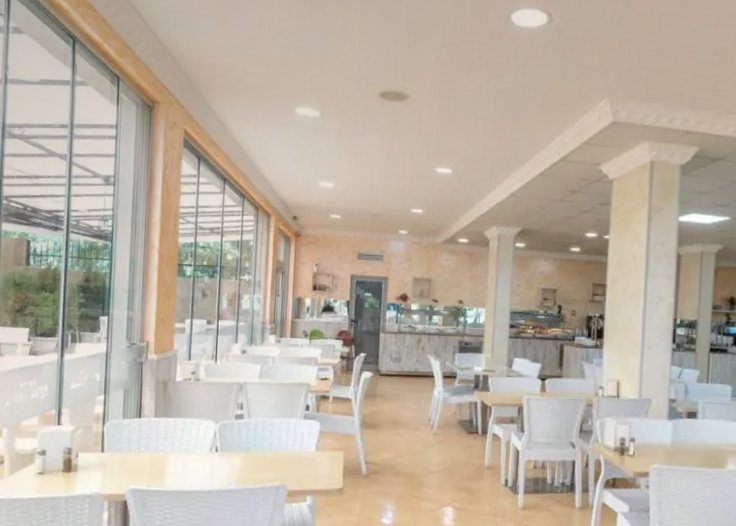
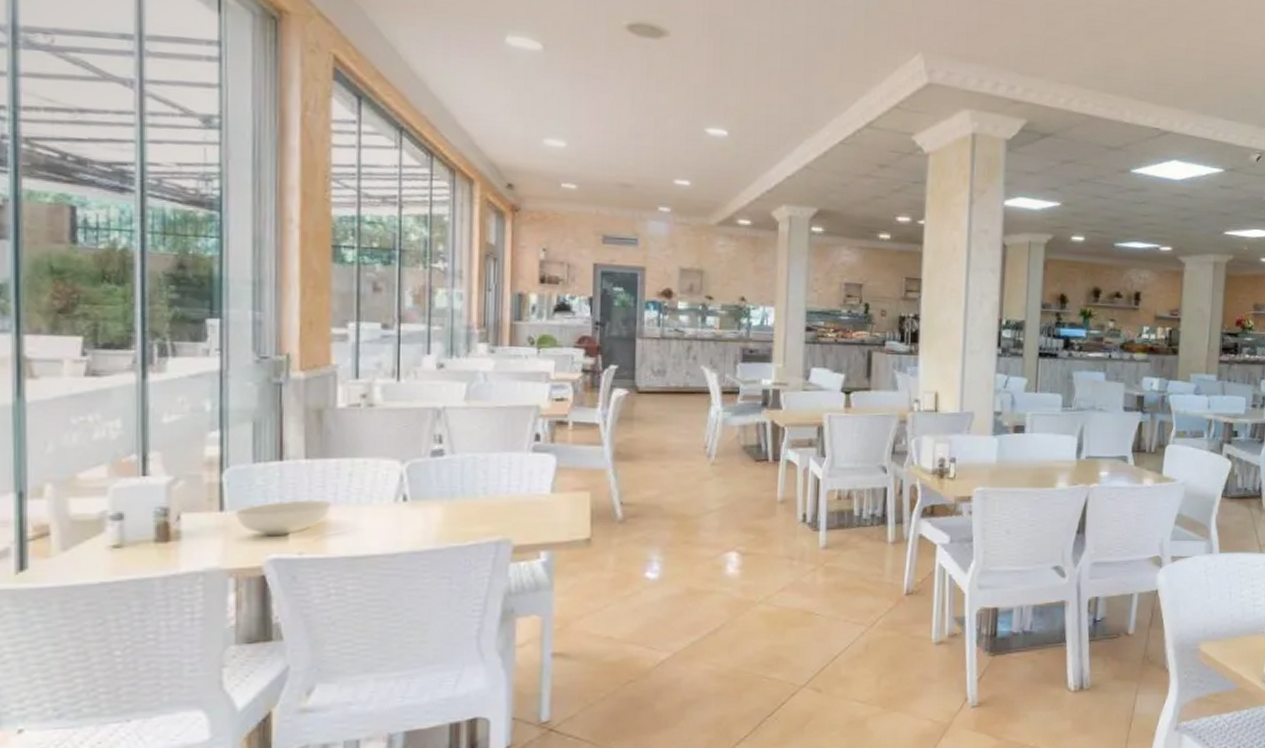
bowl: none [110,447,170,473] -> present [234,500,332,537]

